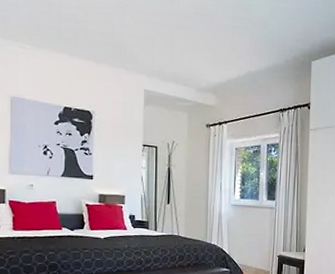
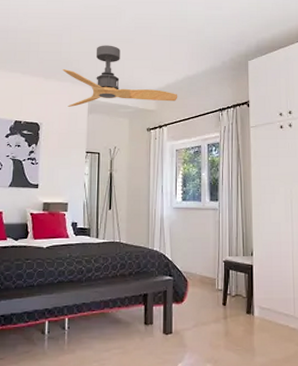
ceiling fan: none [115,30,239,98] -> present [62,45,178,107]

